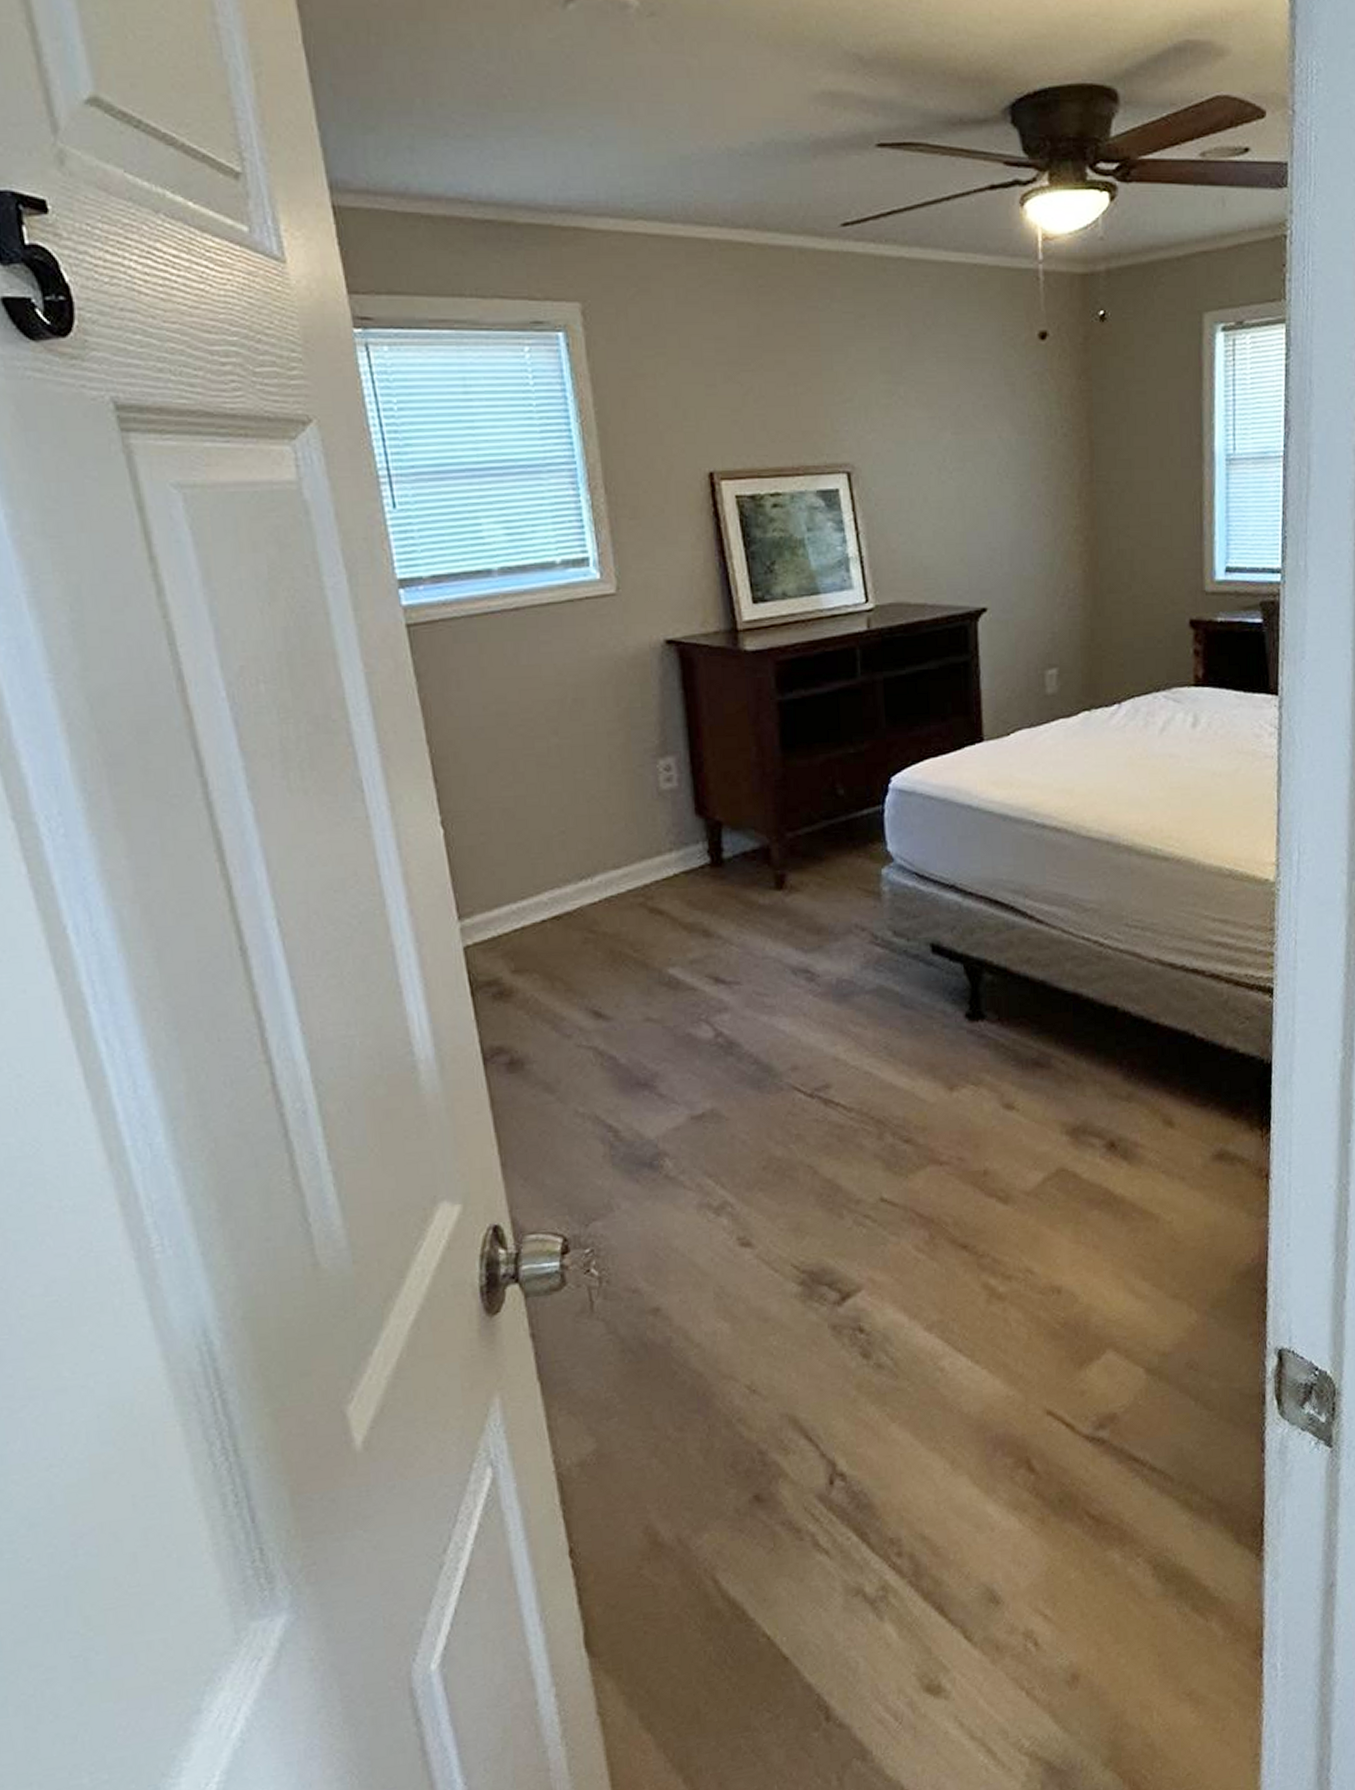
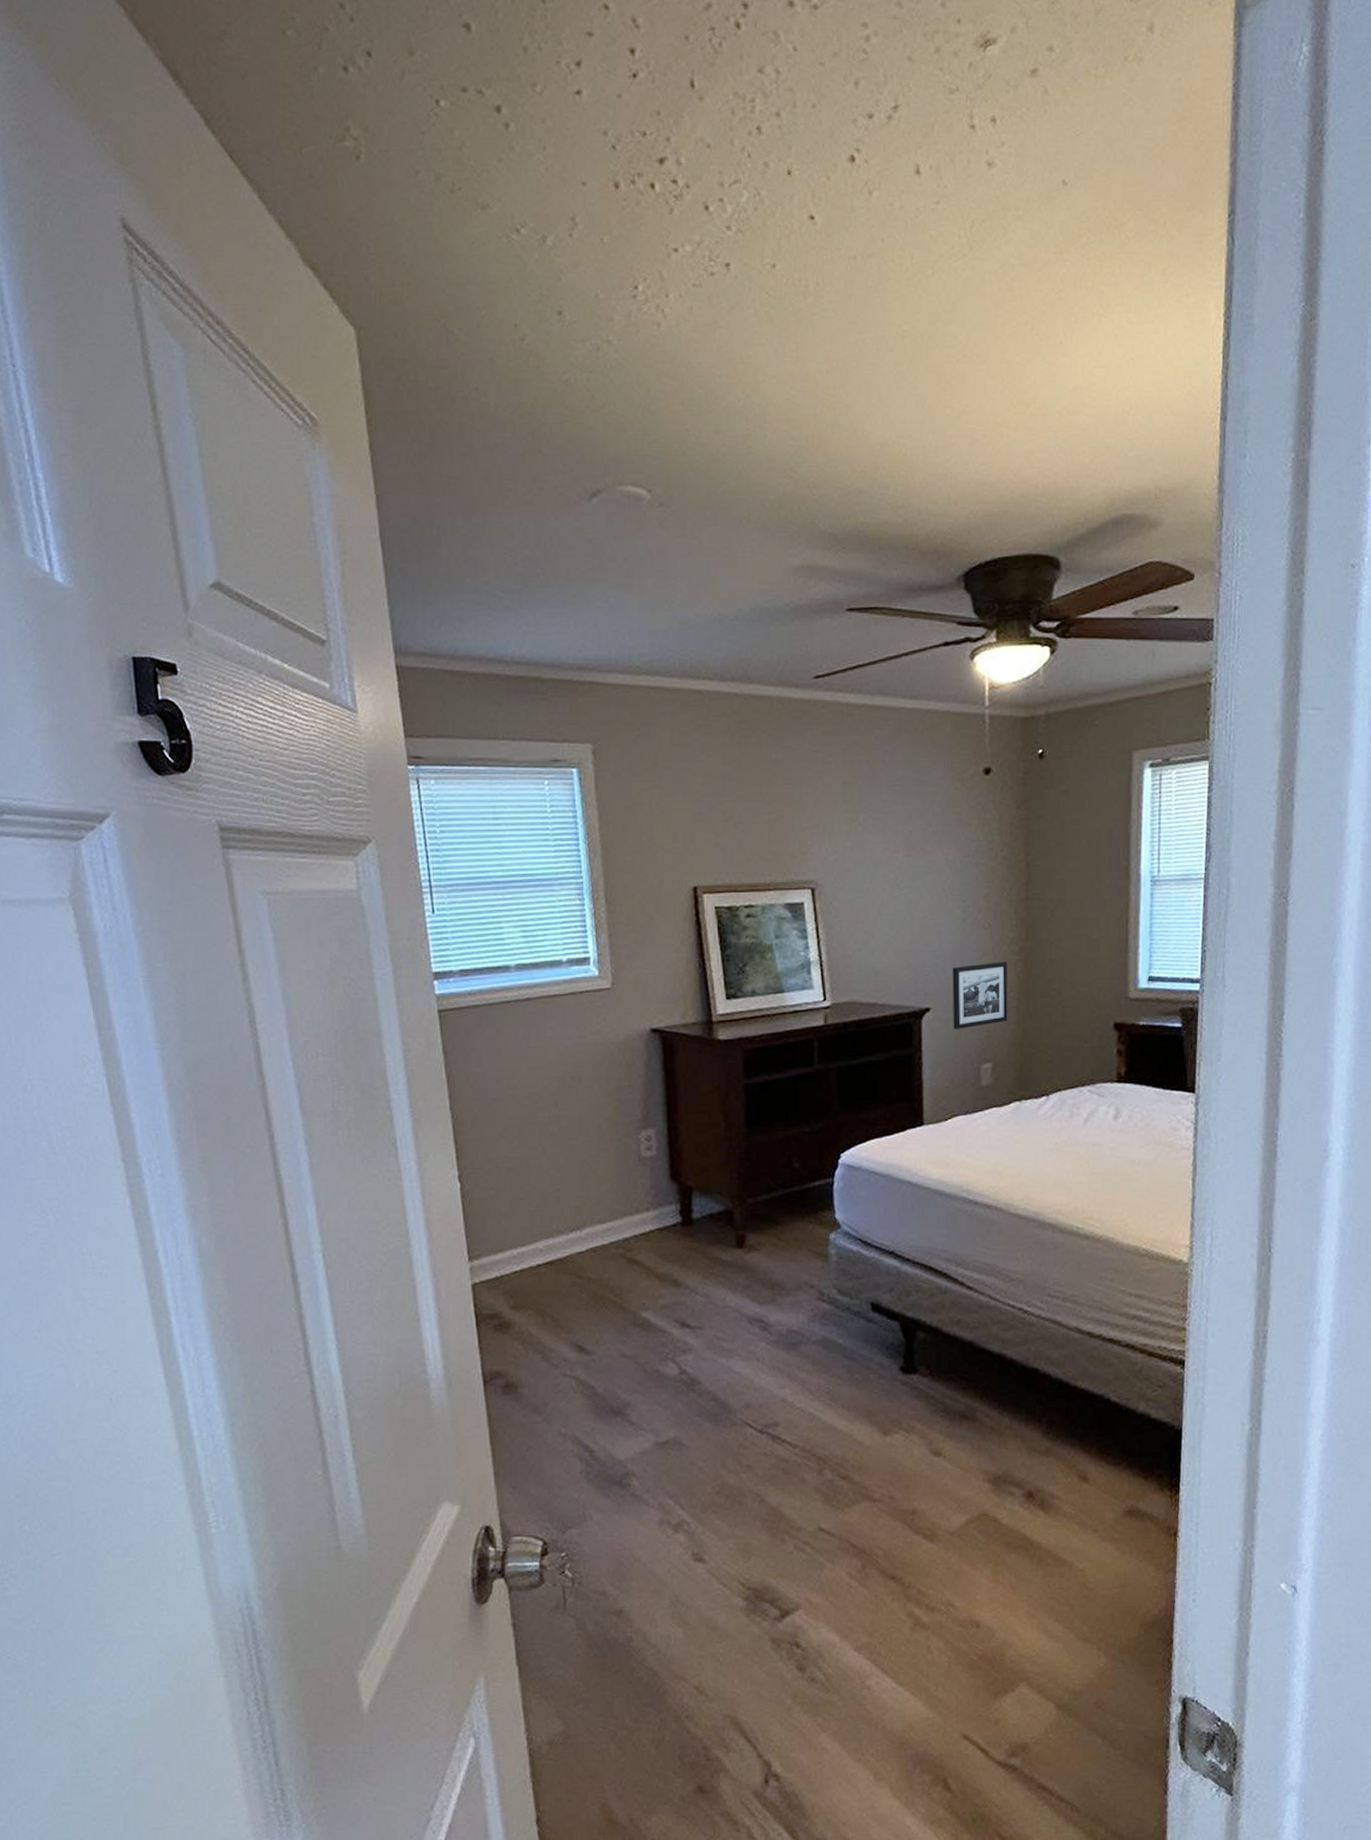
picture frame: none [1010,553,1074,632] -> present [952,961,1008,1029]

